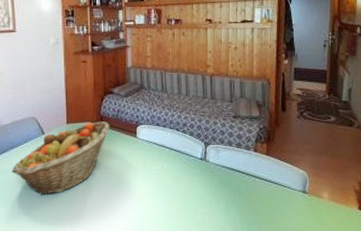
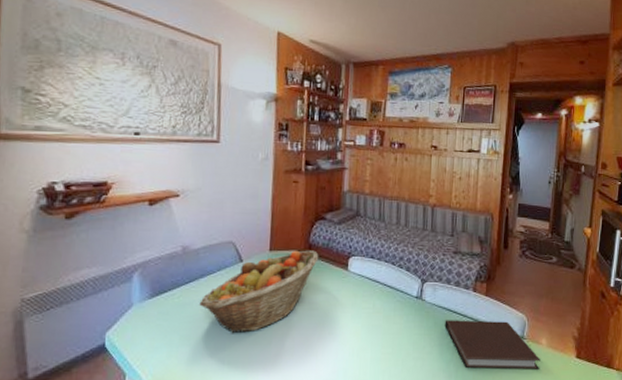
notebook: none [229,178,323,222] -> present [444,320,540,370]

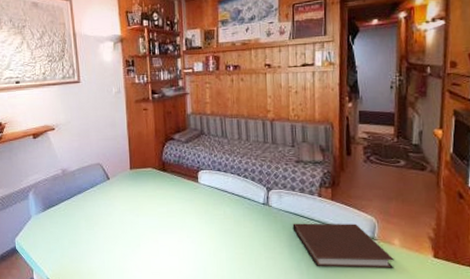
fruit basket: present [199,250,319,334] -> none [80,167,172,238]

